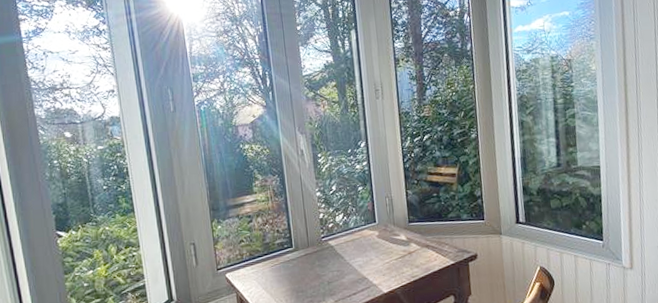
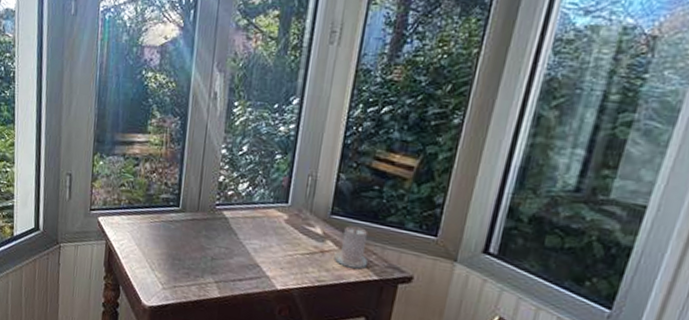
candle: none [419,227,444,260] -> present [334,226,368,269]

